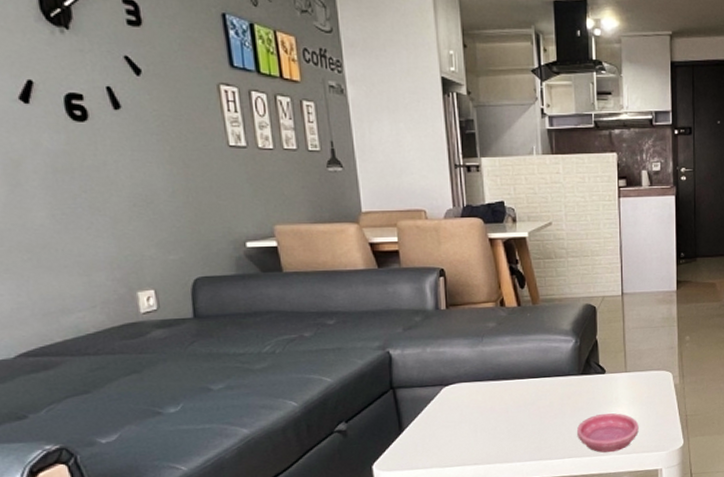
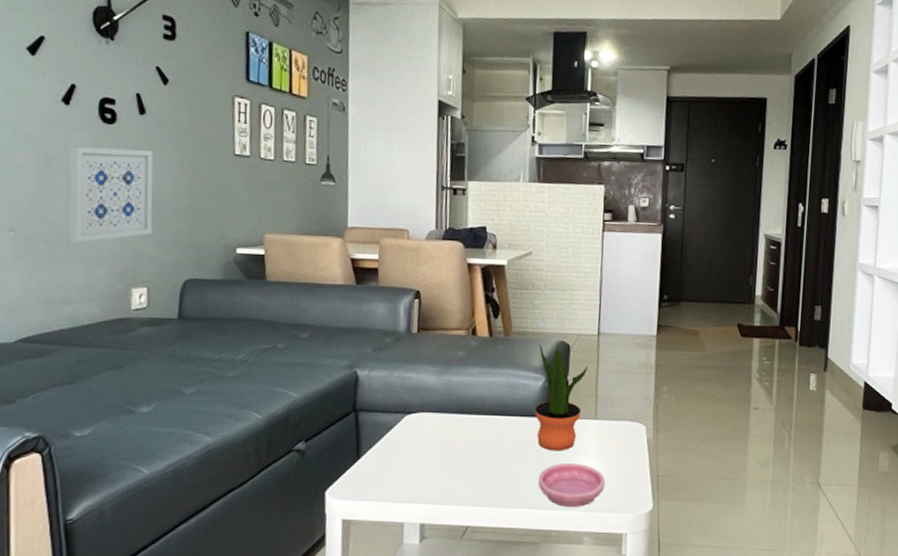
wall art: none [38,148,150,251] -> present [68,146,154,243]
potted plant: none [567,308,615,405] -> present [535,343,589,451]

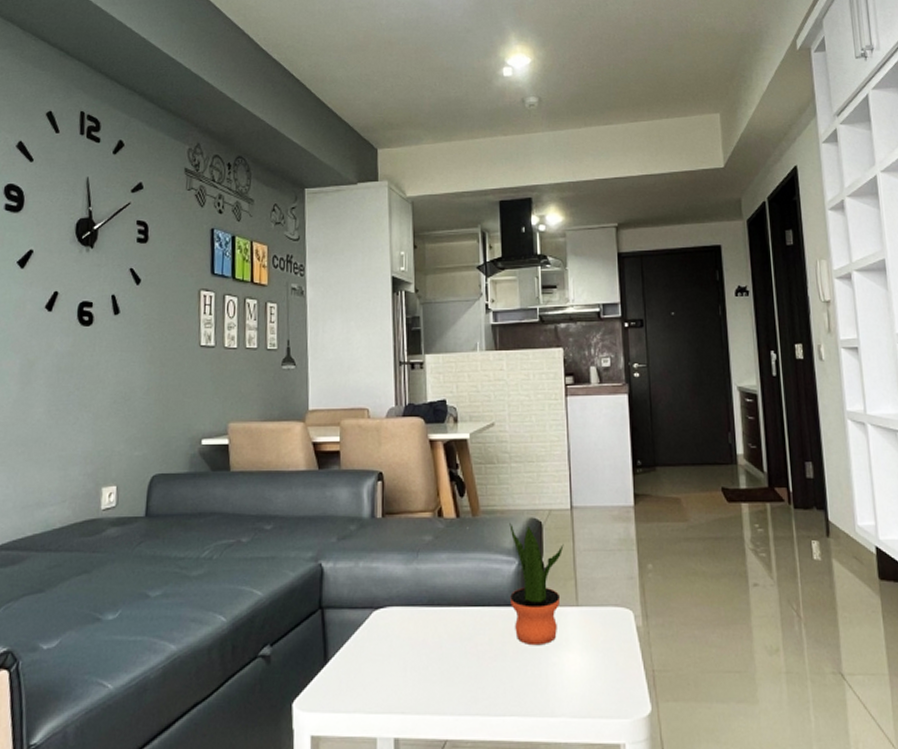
wall art: present [68,146,154,243] -> none [46,349,126,445]
saucer: present [538,462,605,507] -> none [520,658,595,713]

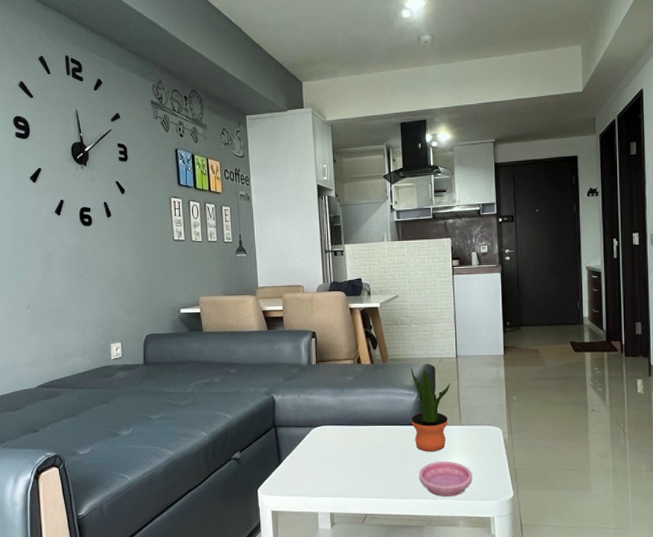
saucer: none [520,658,595,713] -> present [419,461,473,497]

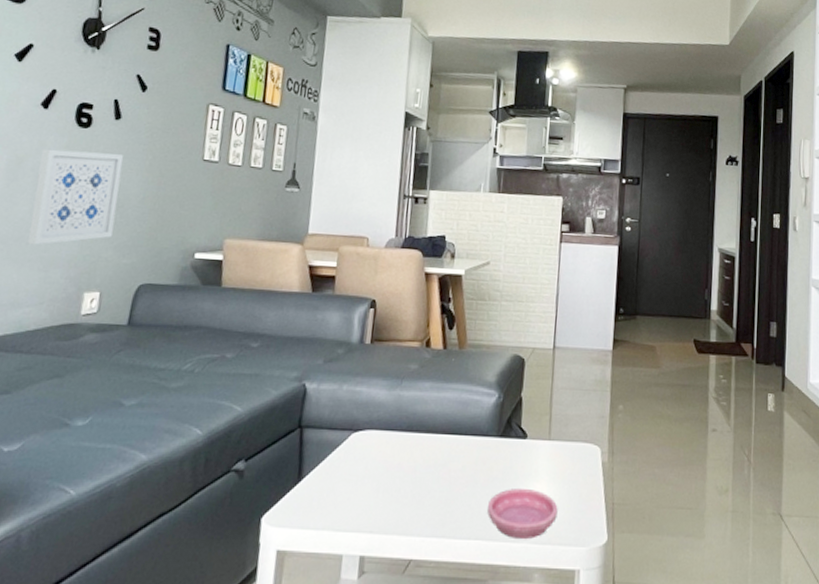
wall art: none [62,243,121,314] -> present [28,148,124,245]
potted plant: present [410,367,451,452] -> none [486,357,543,475]

